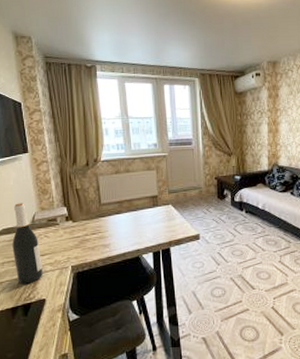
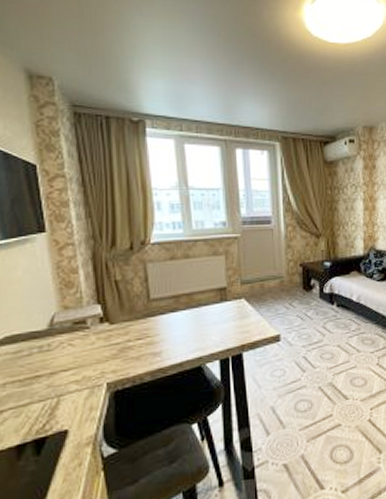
wine bottle: present [12,203,44,284] -> none [19,300,66,411]

